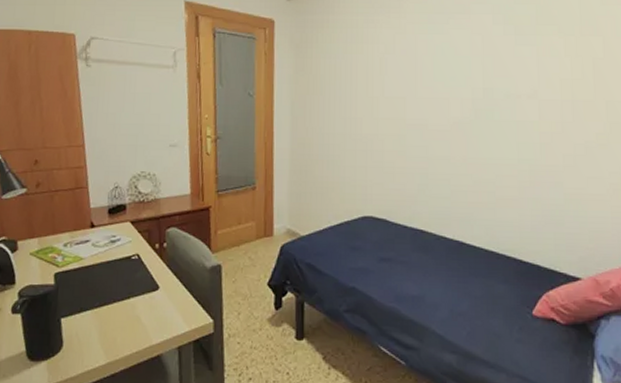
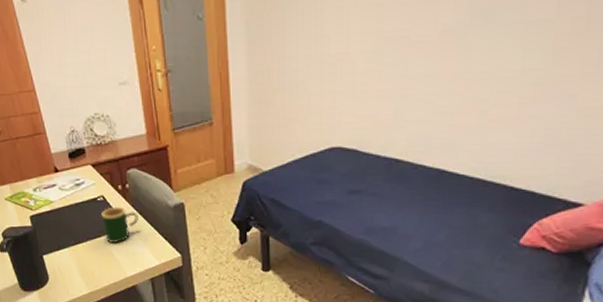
mug: none [133,266,173,307] -> present [101,207,139,244]

